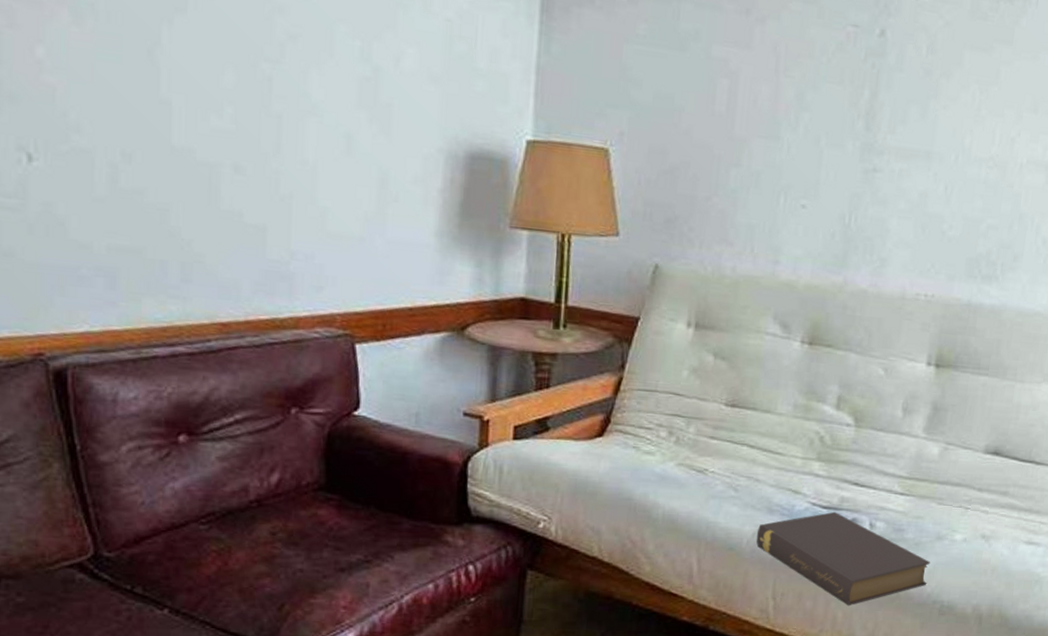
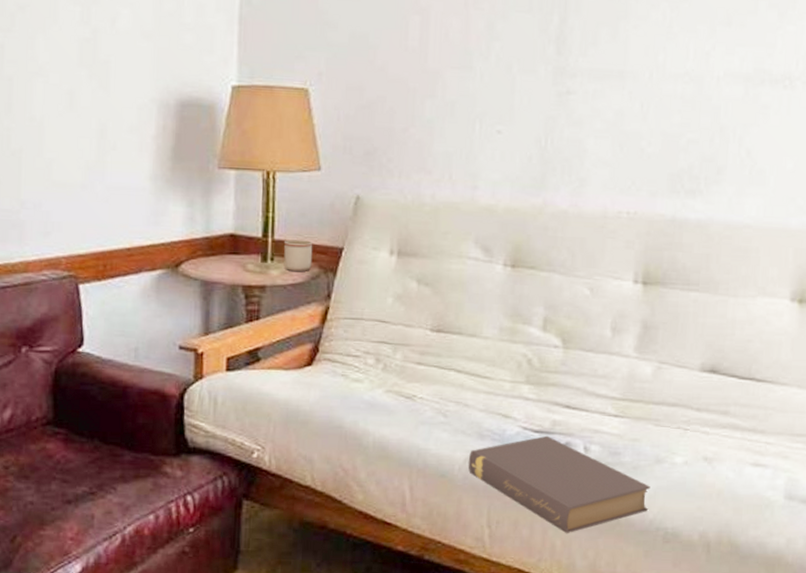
mug: none [577,306,608,340] -> present [283,239,313,271]

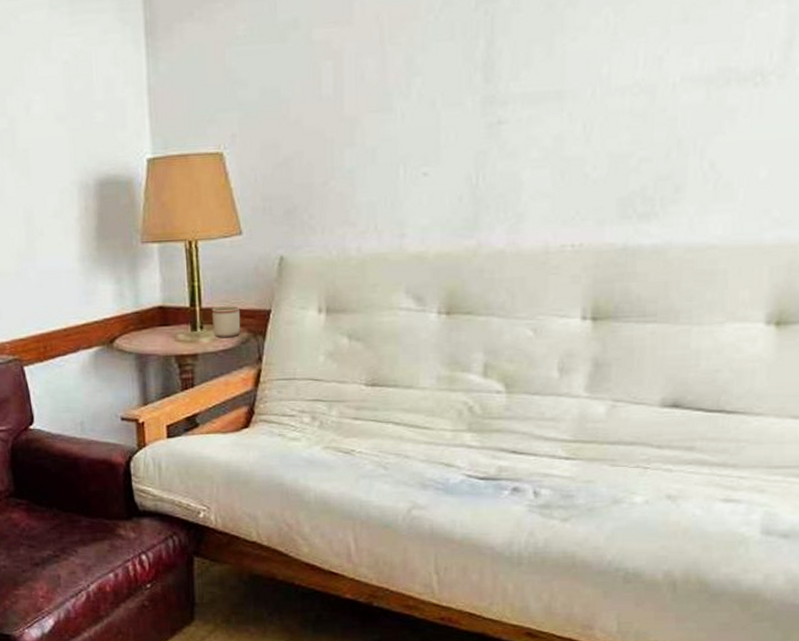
book: present [468,435,650,534] -> none [412,482,608,578]

